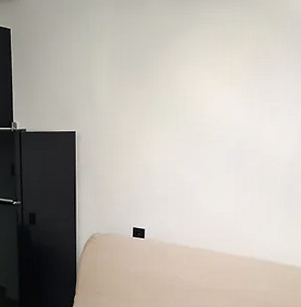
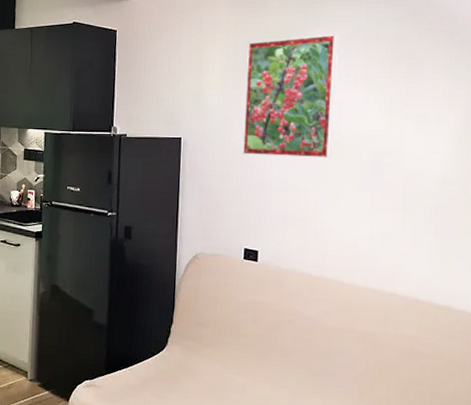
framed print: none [129,35,209,147] -> present [242,34,338,159]

